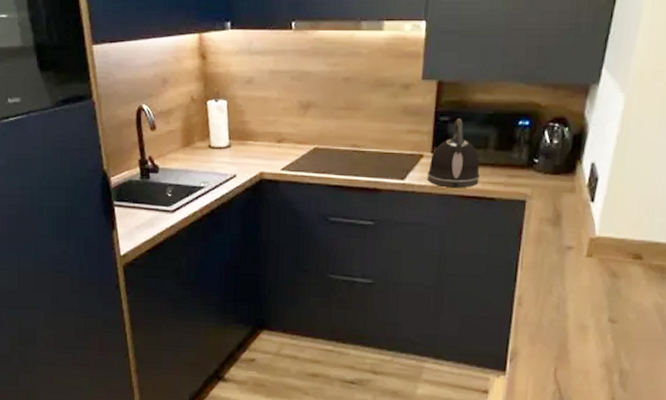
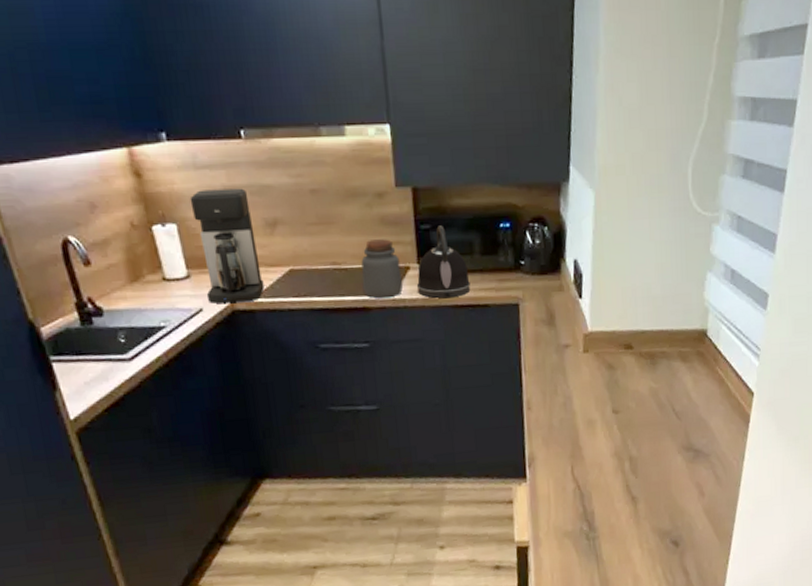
coffee maker: none [241,73,290,172] -> present [190,188,265,304]
jar: none [376,127,415,182] -> present [361,239,403,299]

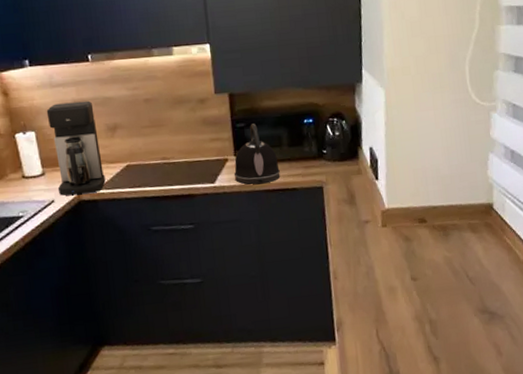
jar: present [361,239,403,299] -> none [186,136,222,187]

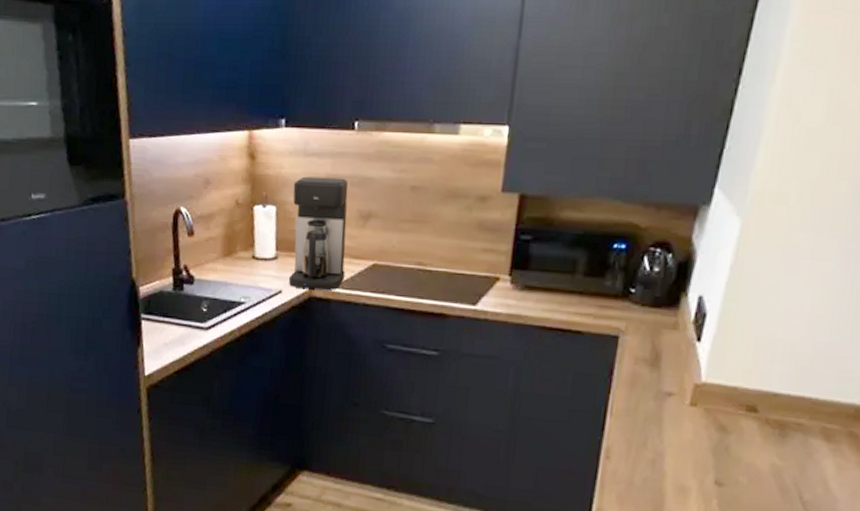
kettle: present [233,123,280,184] -> none [502,238,566,318]

